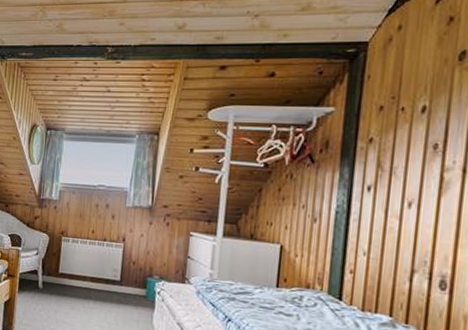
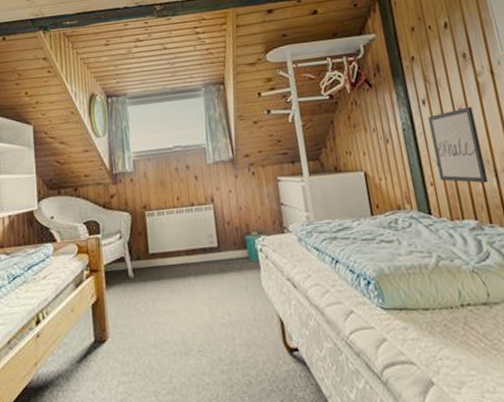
wall art: none [362,202,425,284] -> present [428,106,489,184]

